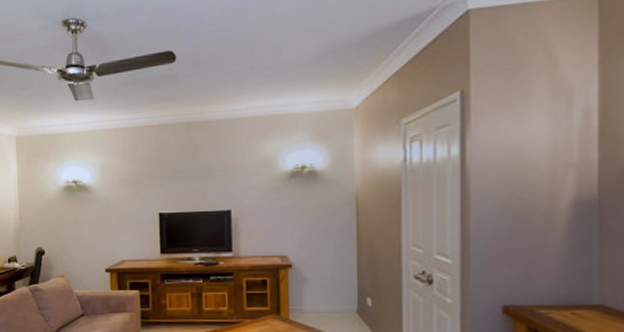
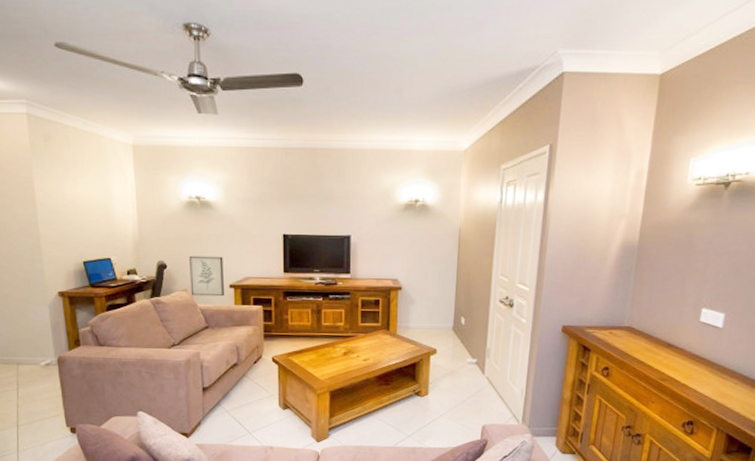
wall art: none [66,240,100,282] -> present [189,255,224,297]

